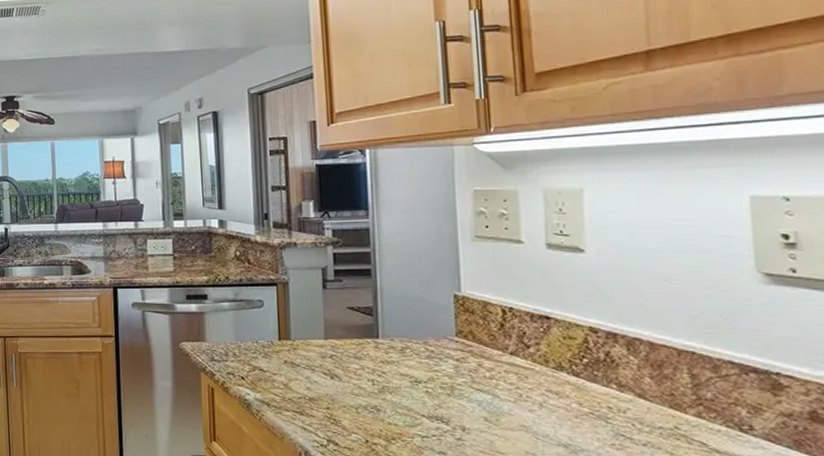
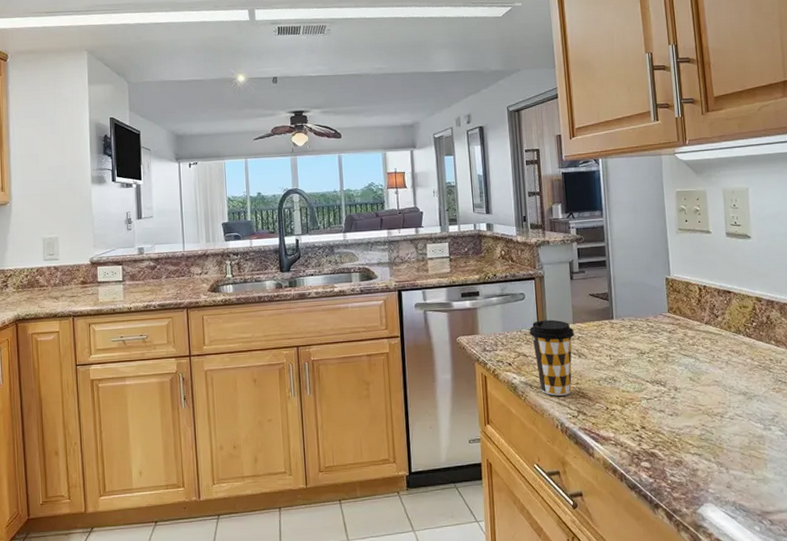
coffee cup: none [268,332,327,420] -> present [529,319,575,396]

